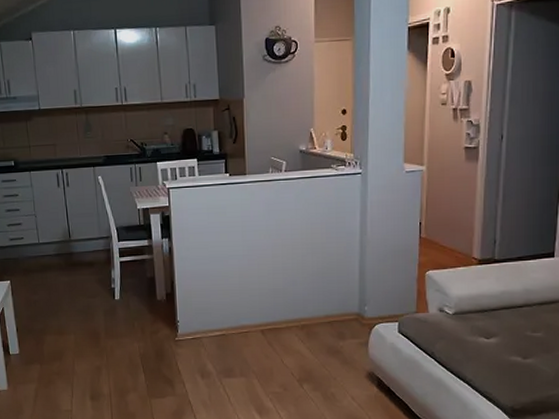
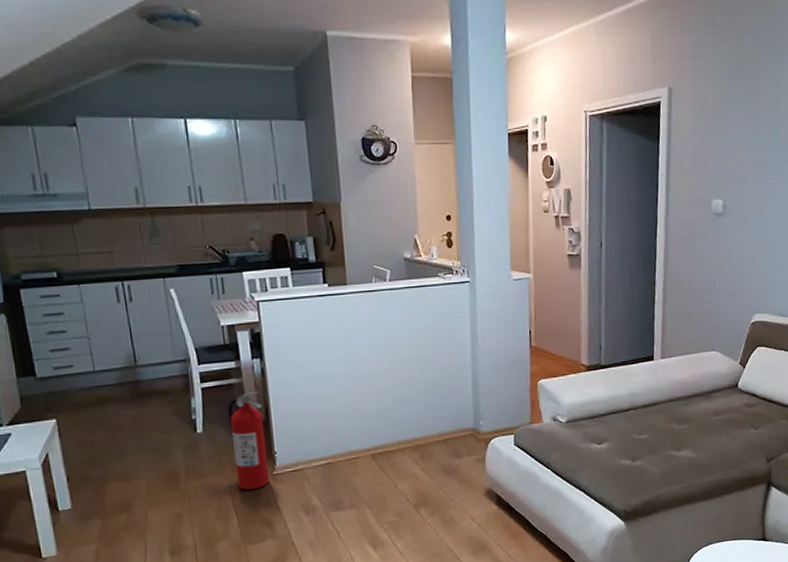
fire extinguisher: none [140,266,172,352] -> present [227,391,270,490]

